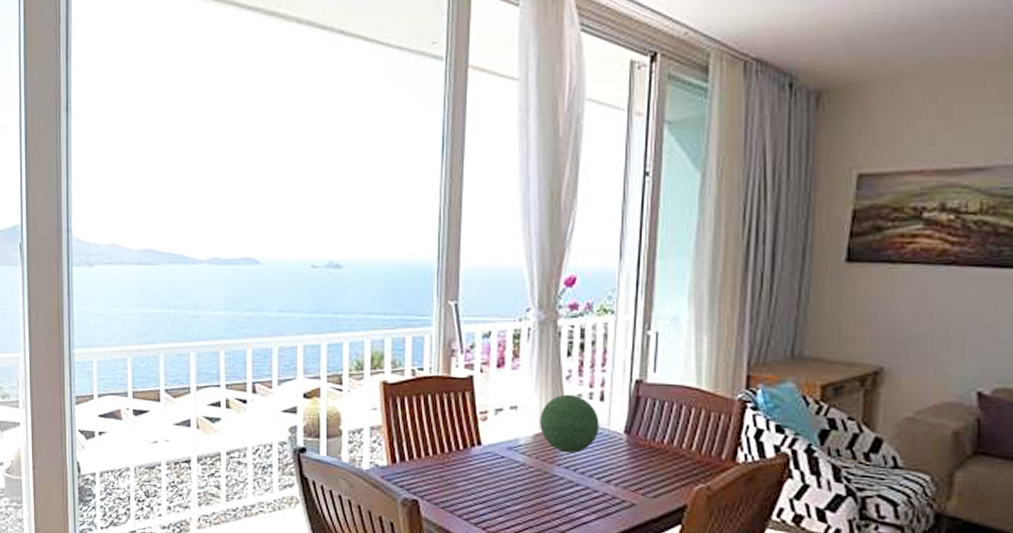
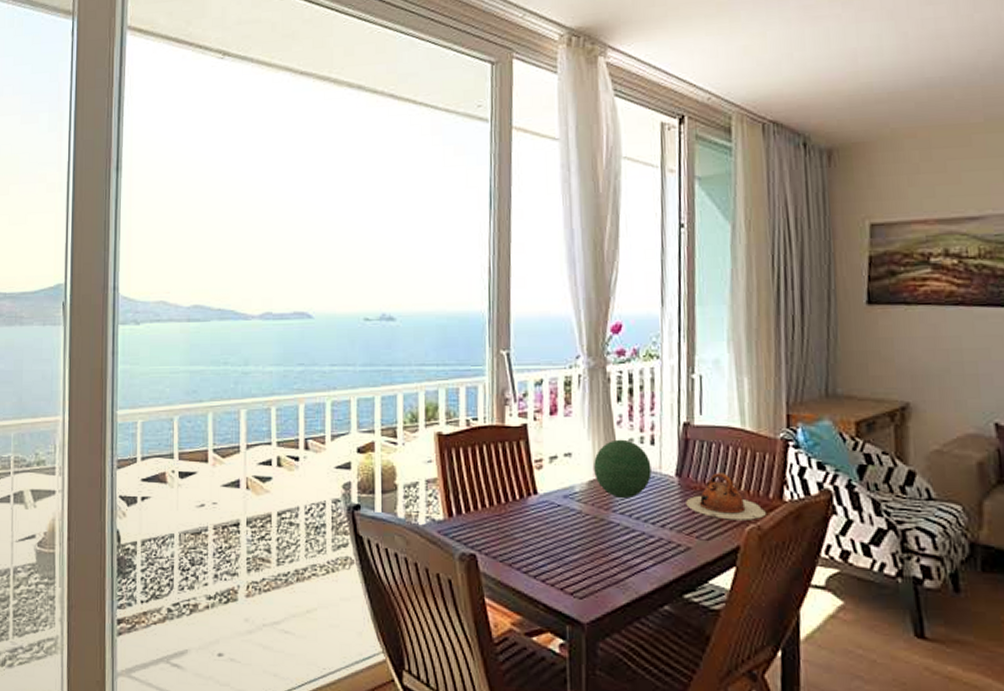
teapot: none [633,431,717,480] -> present [686,473,766,520]

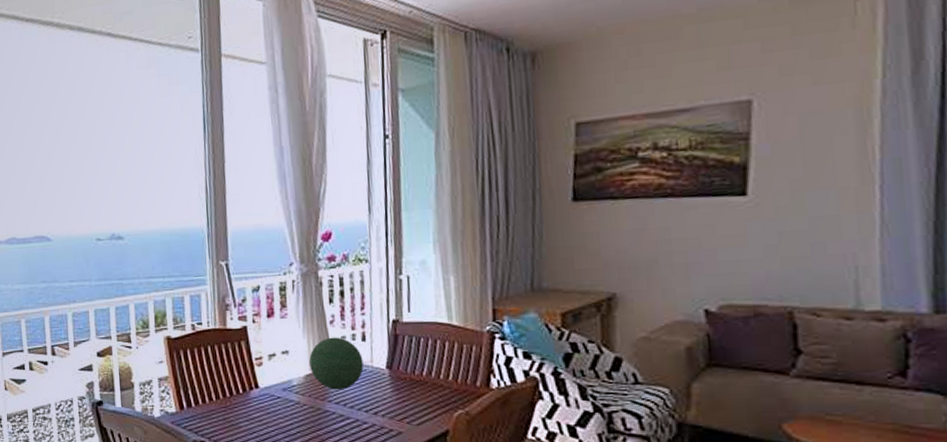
teapot: present [686,473,766,520] -> none [397,364,473,407]

